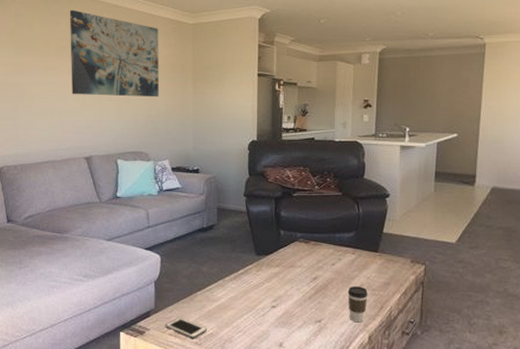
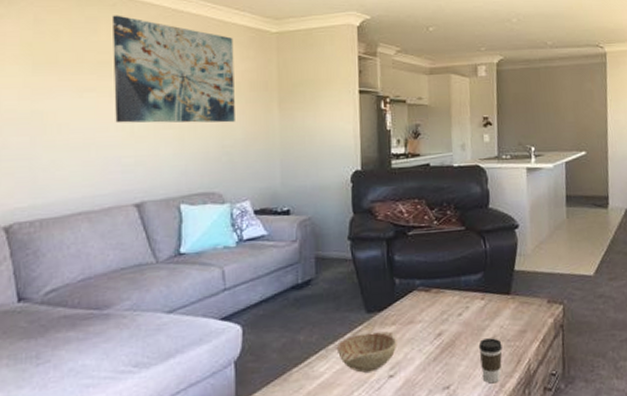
decorative bowl: none [231,271,280,301] -> present [336,331,397,373]

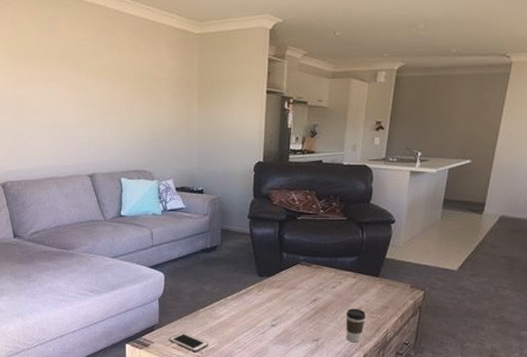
wall art: present [111,15,235,123] -> none [68,15,163,114]
decorative bowl: present [336,331,397,373] -> none [233,291,281,320]

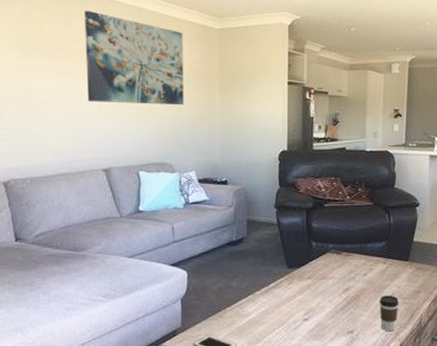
wall art: none [68,15,163,114] -> present [84,10,184,105]

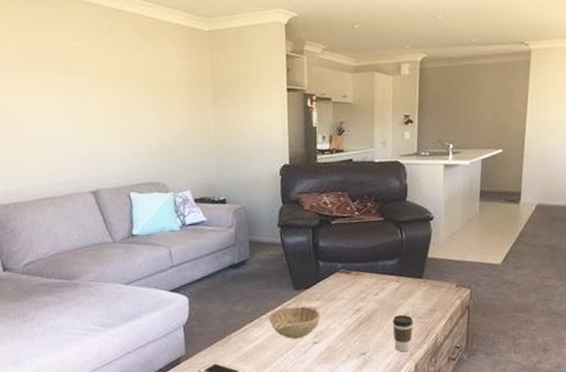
wall art: present [84,10,184,105] -> none [56,14,174,119]
decorative bowl: none [262,284,312,315] -> present [268,306,321,339]

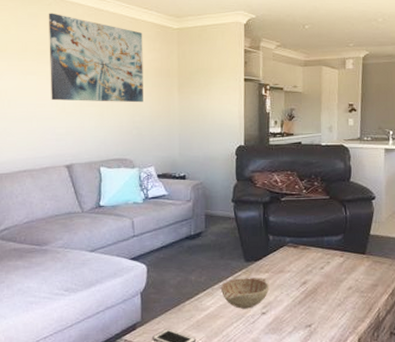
wall art: none [56,14,174,119] -> present [48,13,143,103]
coffee cup: present [392,315,413,352] -> none [336,289,357,326]

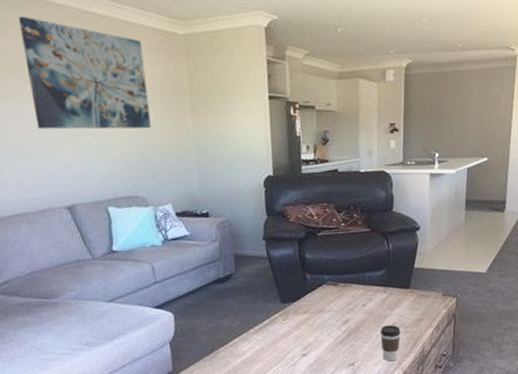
decorative bowl: present [220,277,269,309] -> none [256,318,309,352]
coffee cup: none [336,289,357,326] -> present [380,325,401,362]

